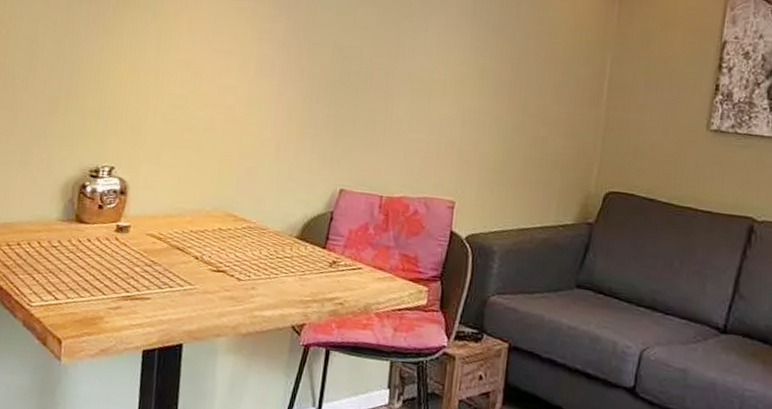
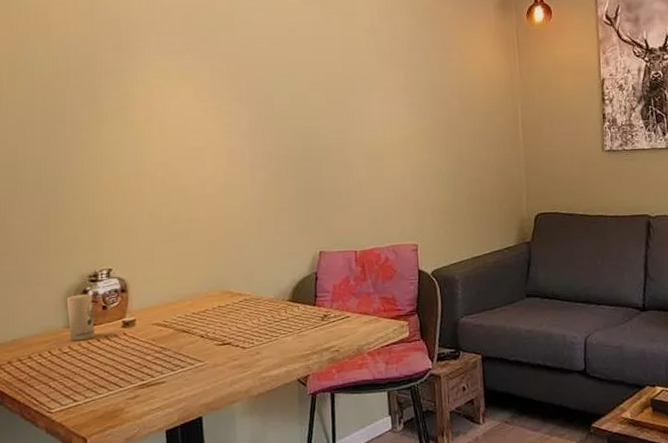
candle: none [61,187,90,238] -> present [67,294,95,341]

